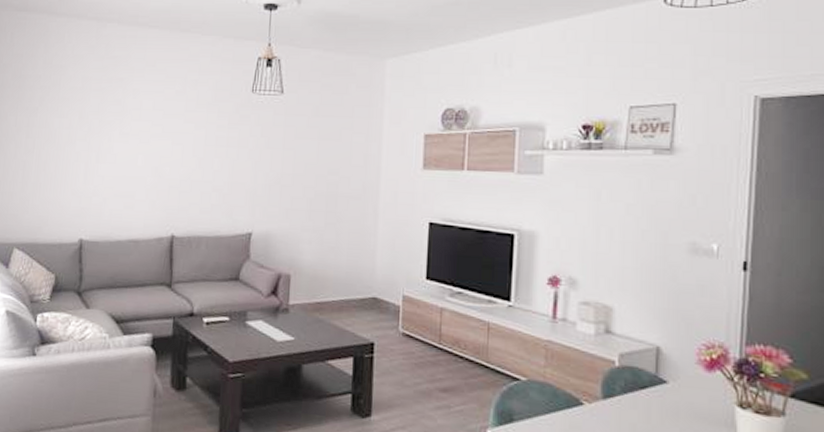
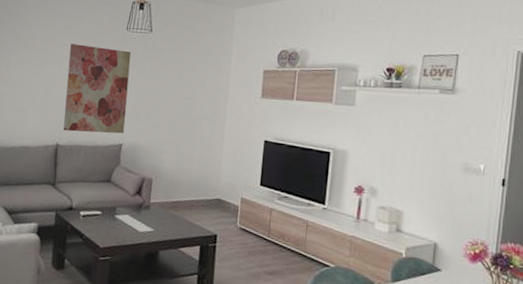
wall art: none [178,112,259,221] -> present [63,44,131,134]

